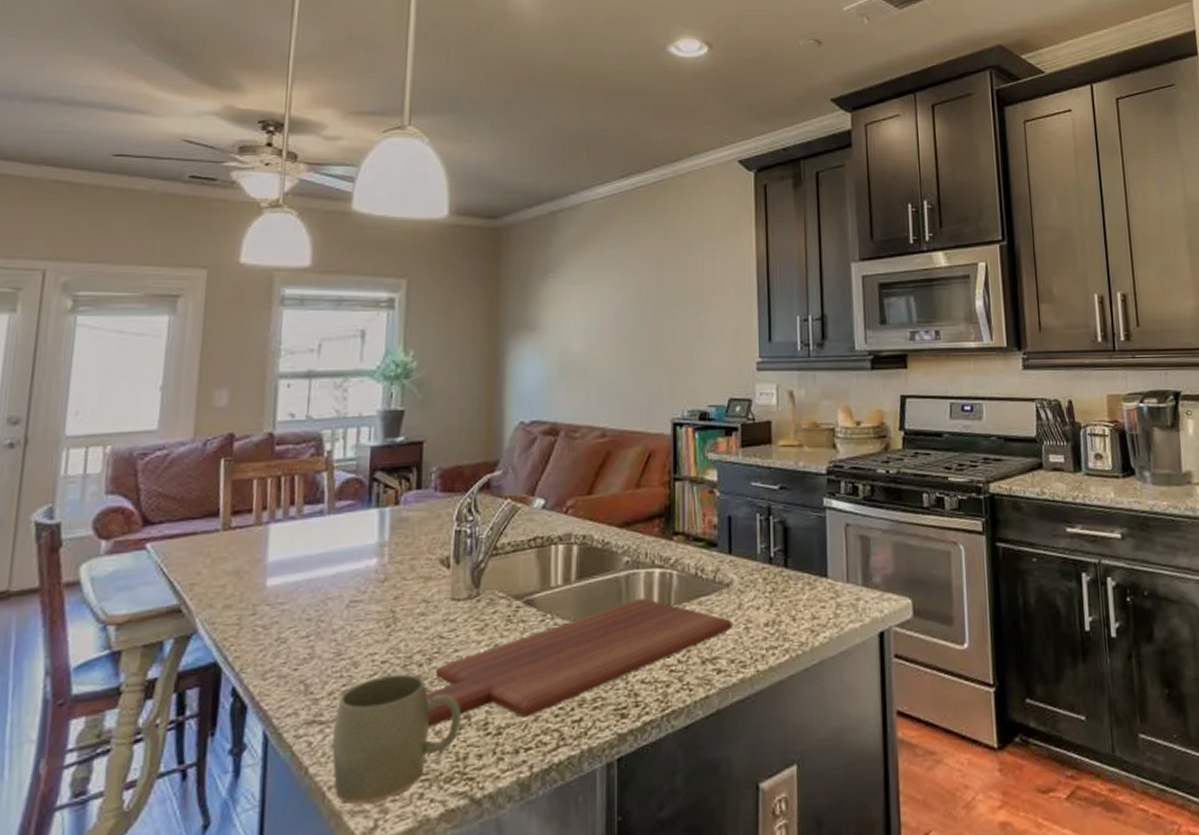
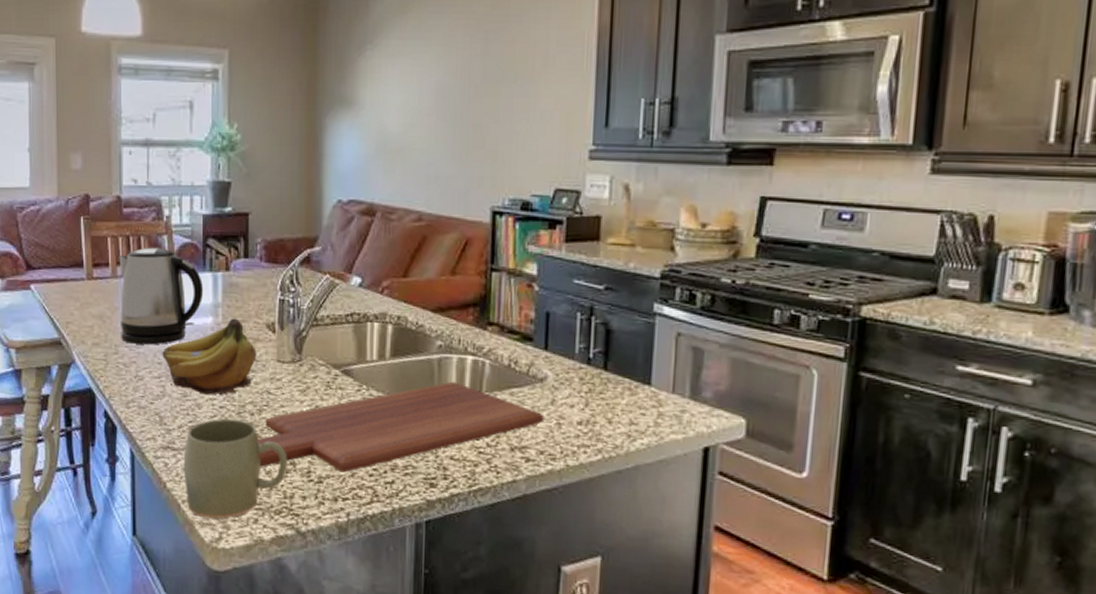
kettle: none [261,486,368,601] -> present [119,247,204,345]
fruit: none [313,556,428,650] -> present [162,318,257,395]

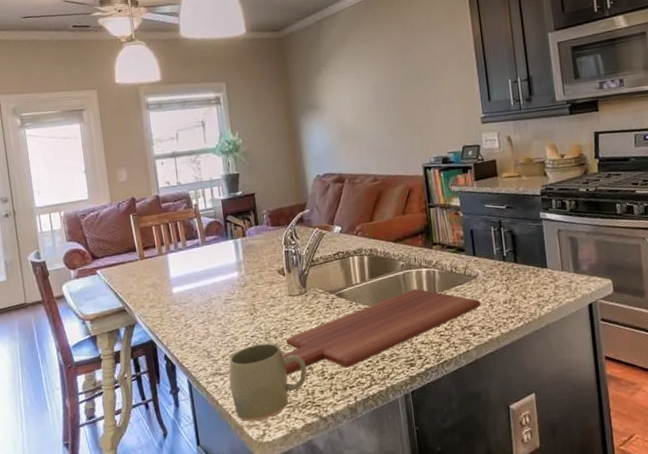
kettle: present [119,247,204,345] -> none [162,227,229,302]
fruit: present [162,318,257,395] -> none [203,269,274,330]

